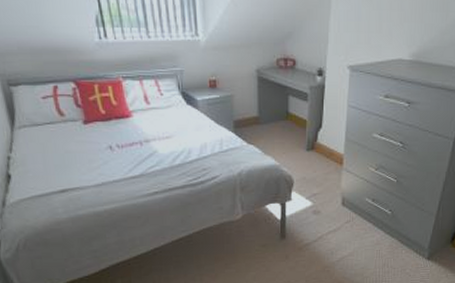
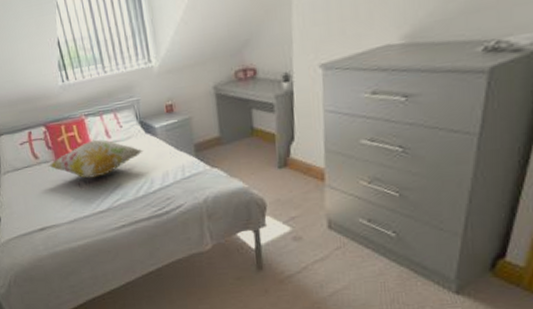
decorative pillow: none [75,103,183,142] -> present [48,139,143,179]

